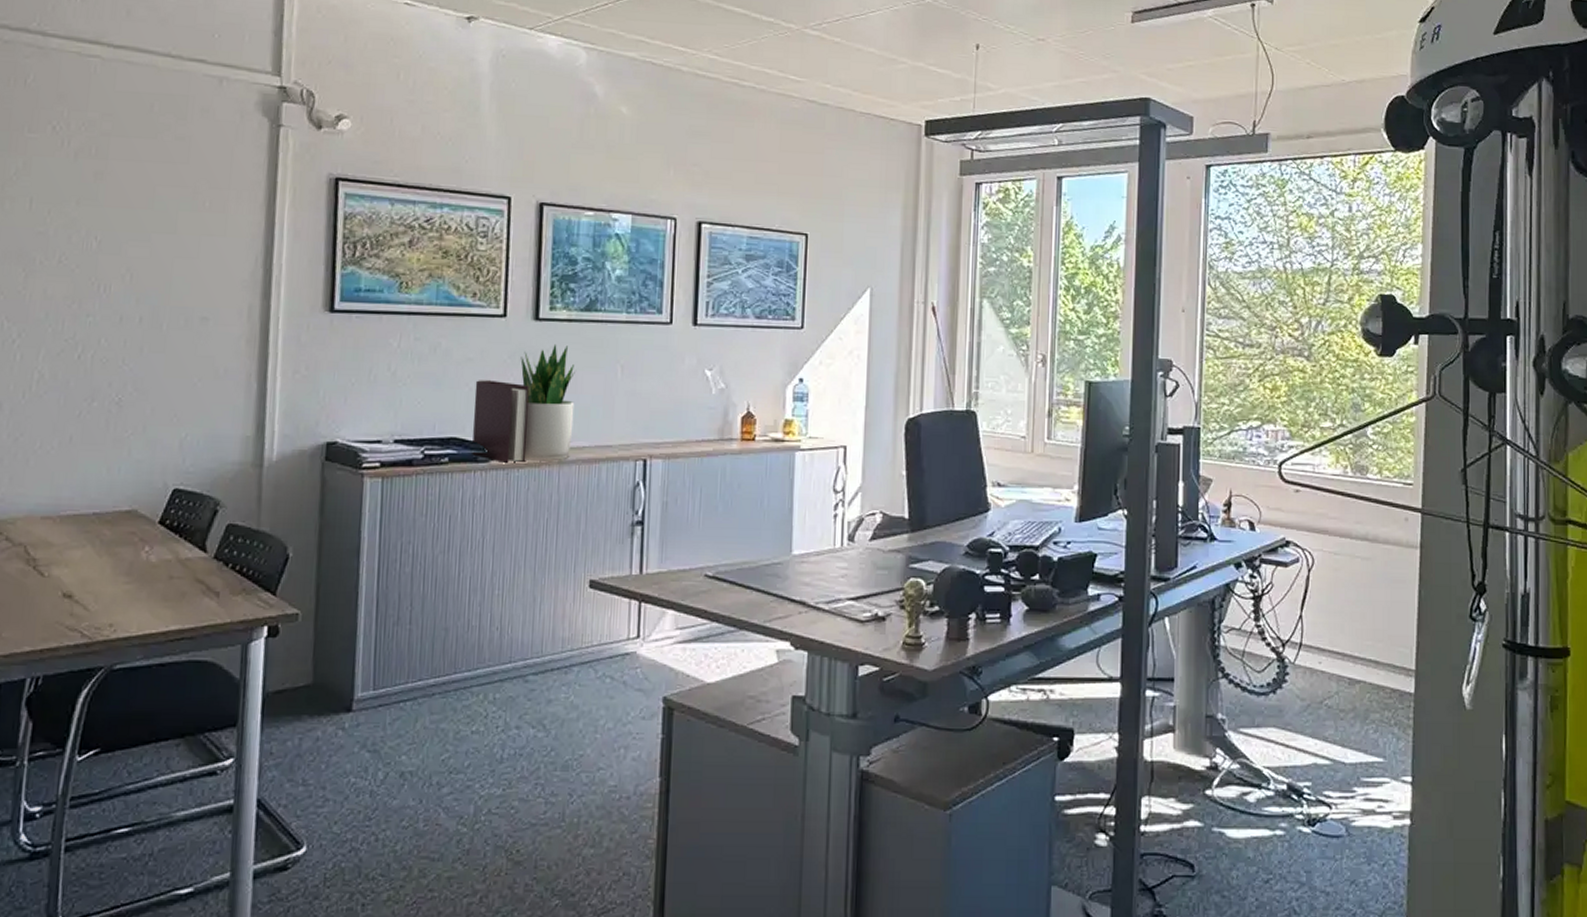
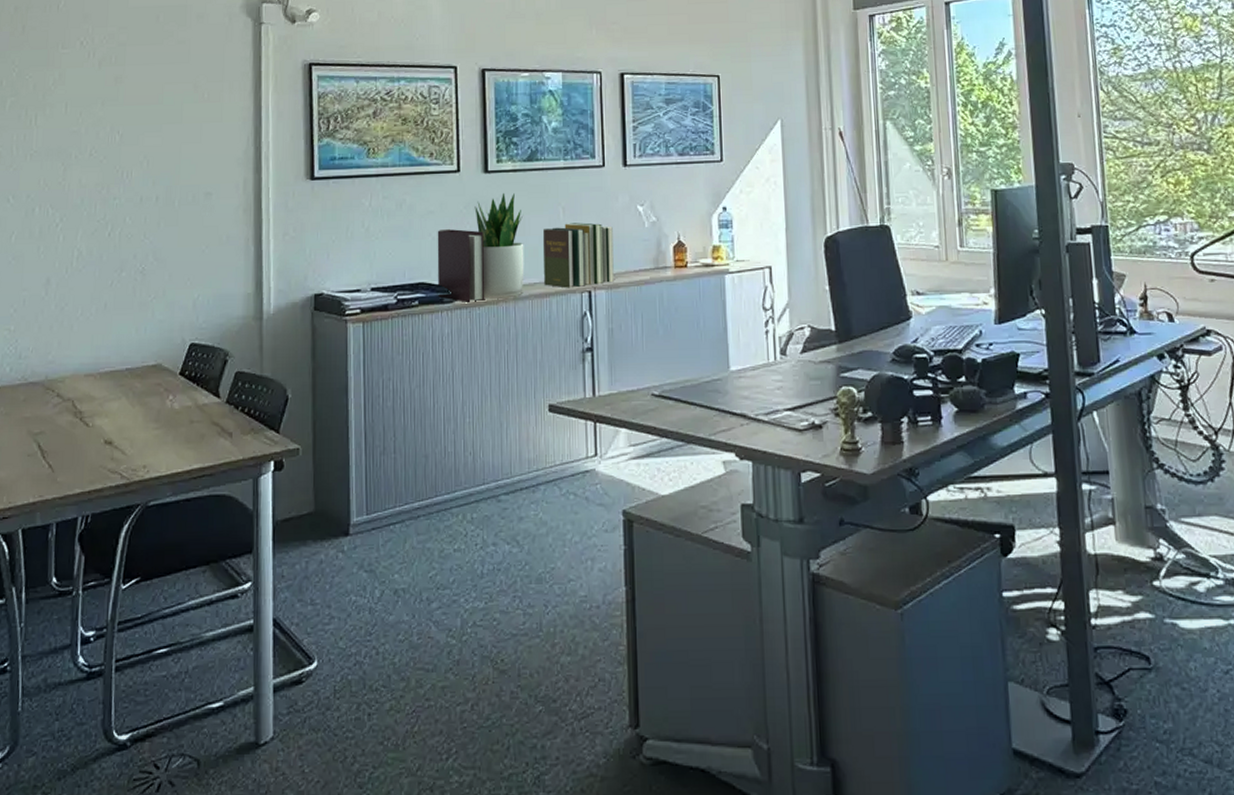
books: none [594,383,676,455] -> present [544,222,614,288]

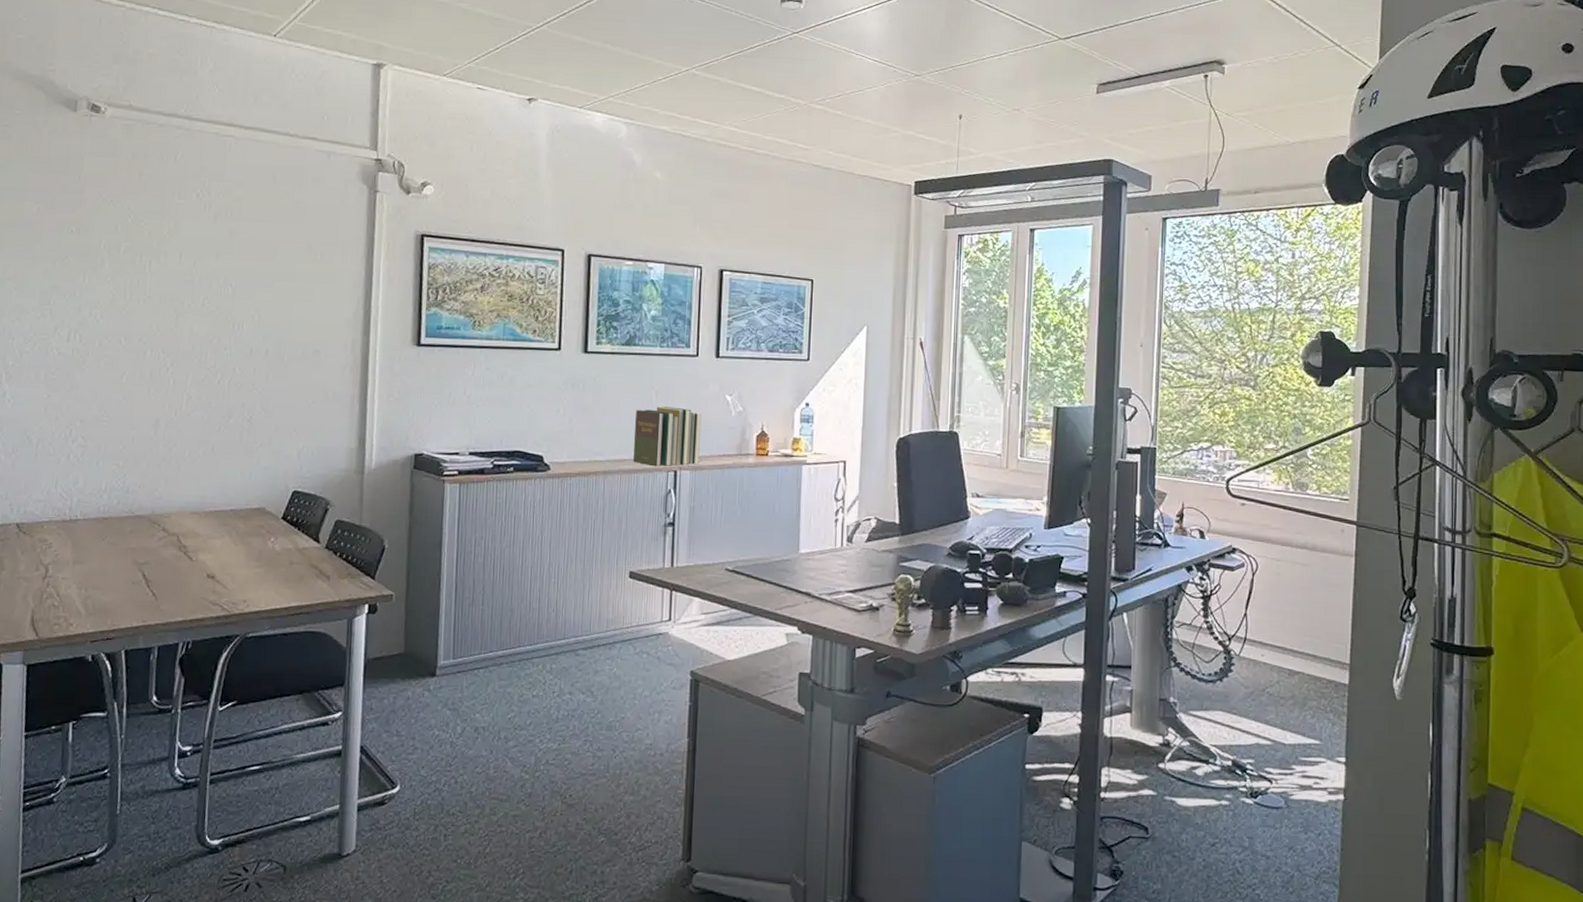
binder: present [437,228,484,302] -> none [532,402,580,472]
planter: present [475,192,524,299] -> none [572,373,617,472]

